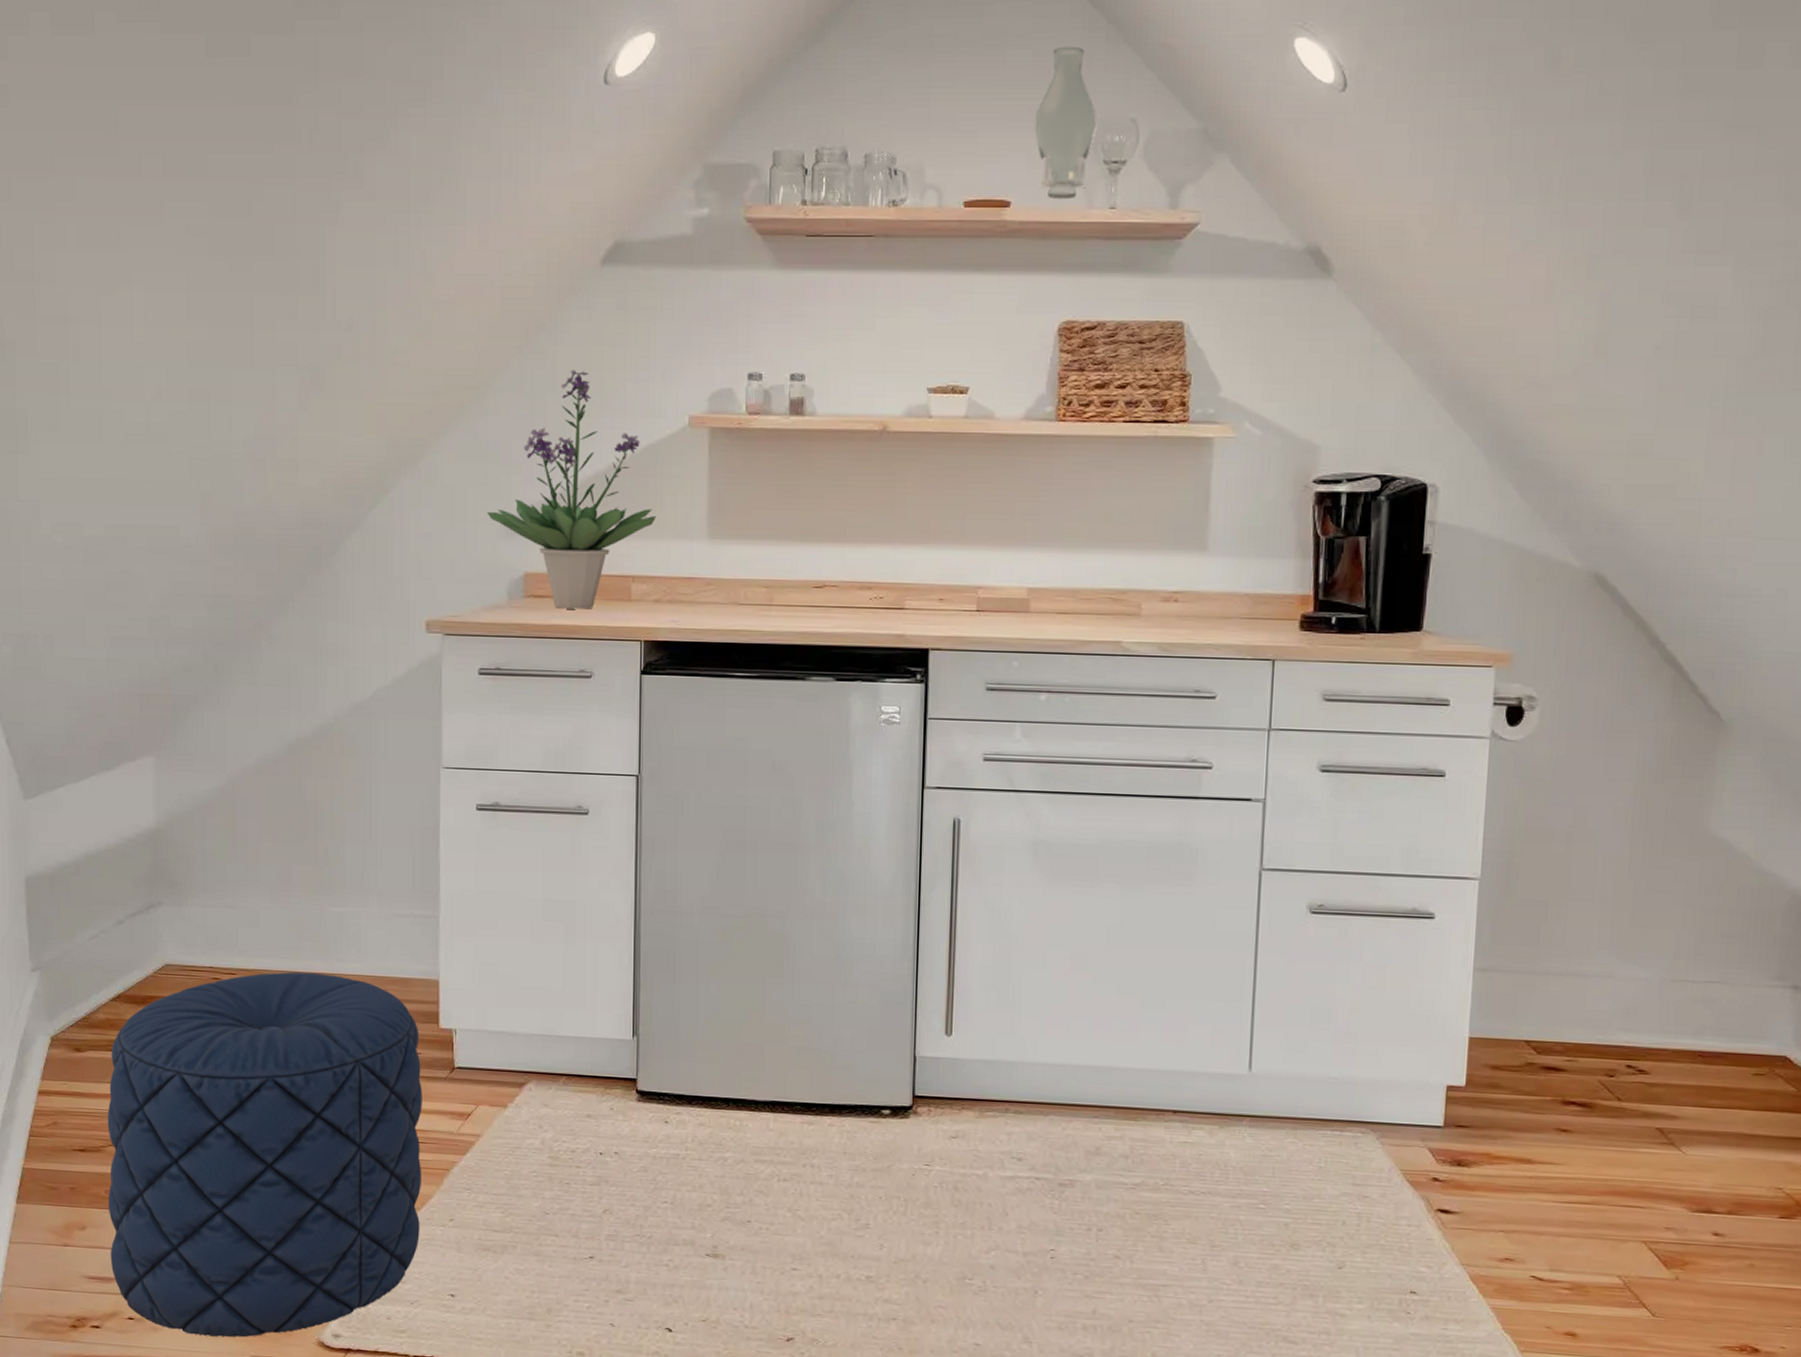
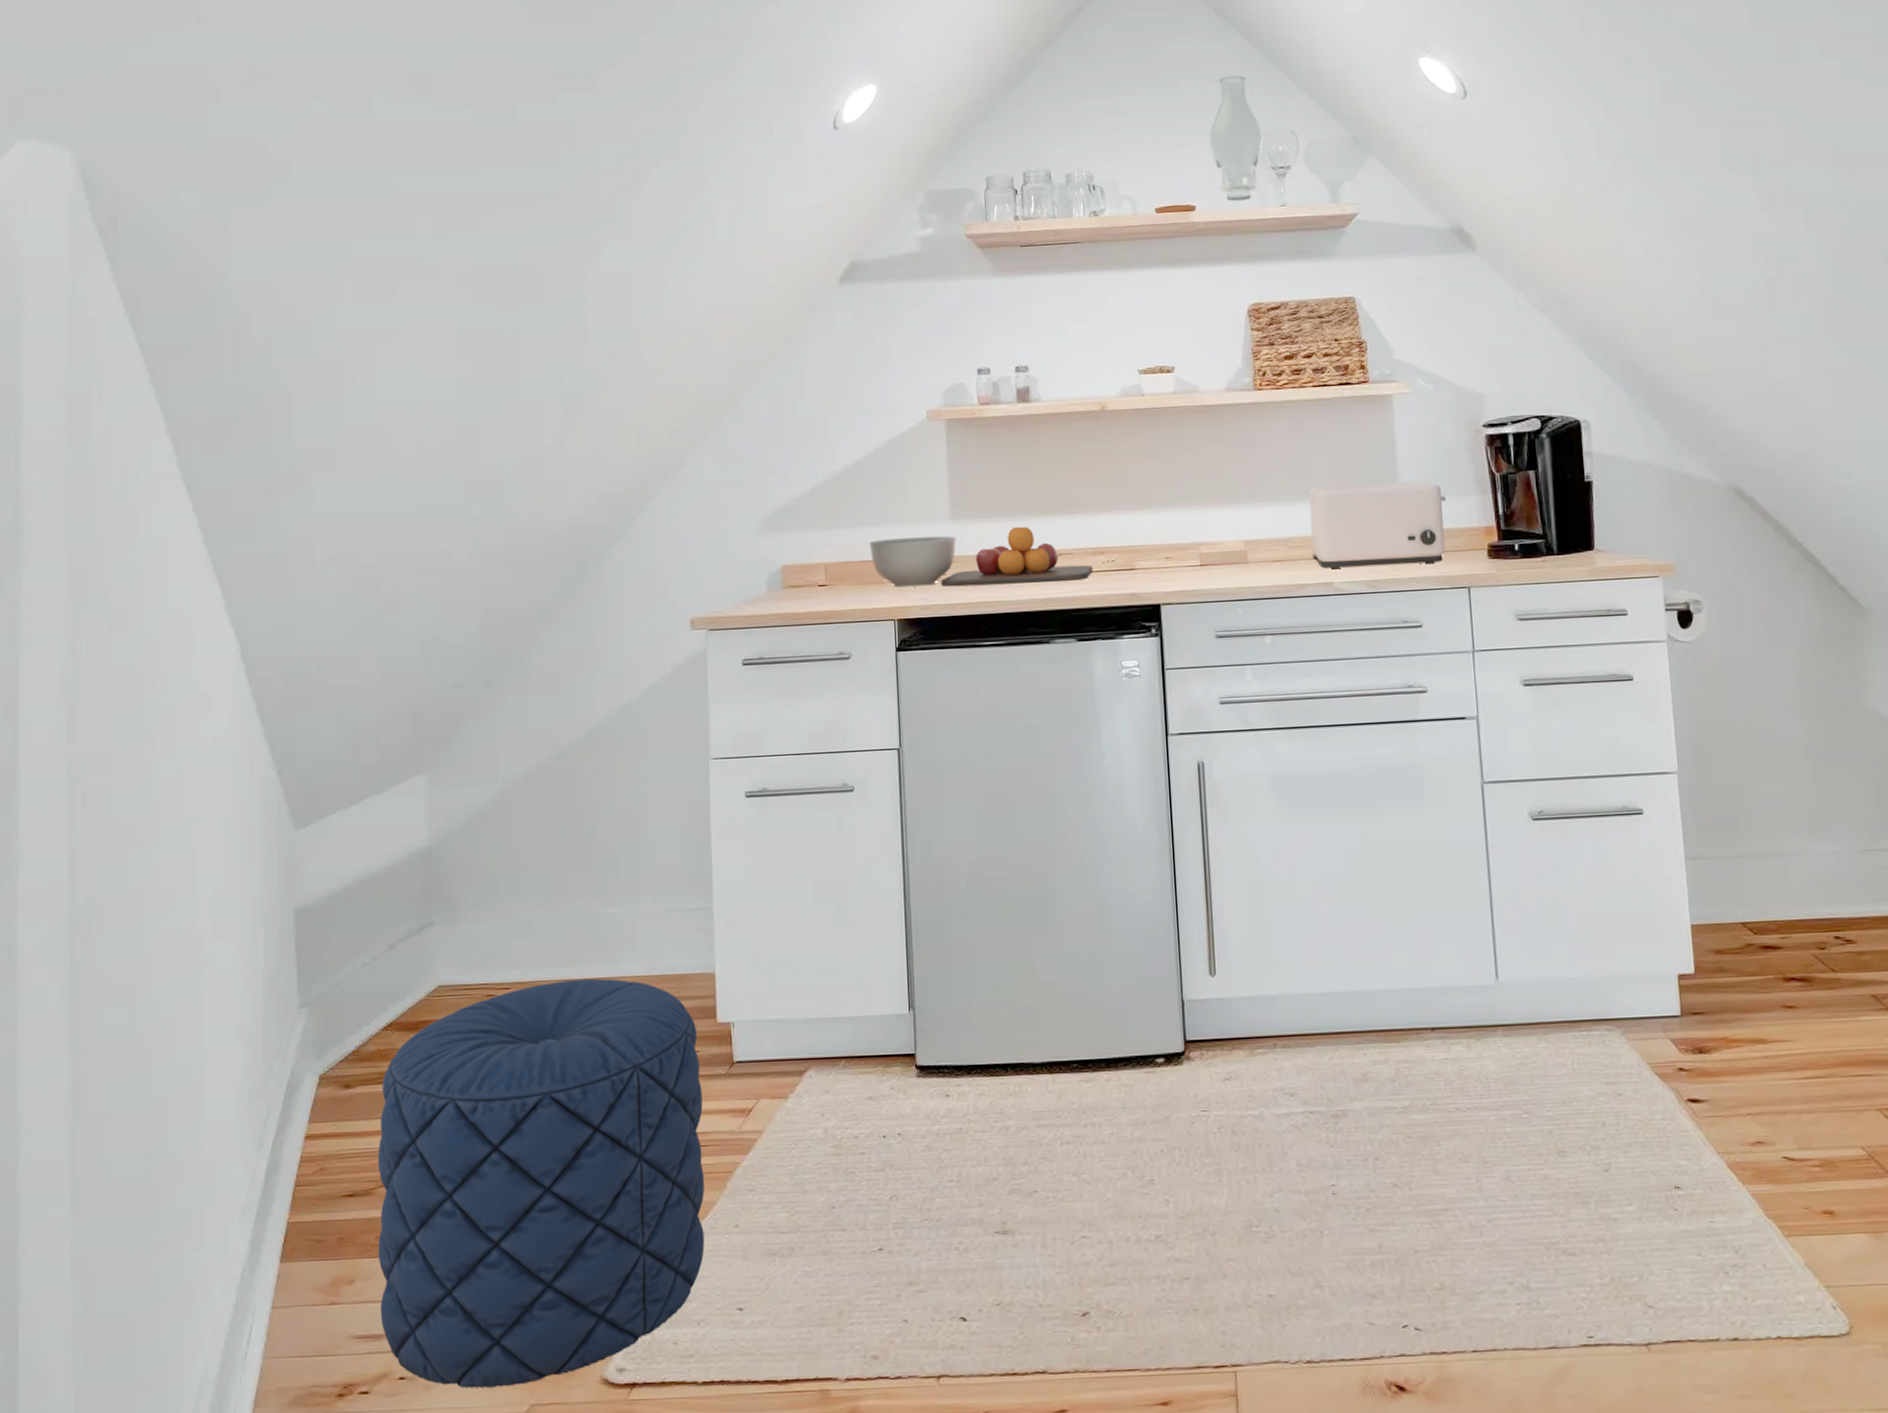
potted plant: present [487,370,656,609] -> none [744,377,902,596]
bowl: none [618,554,712,608] -> present [869,536,956,588]
chopping board: none [693,551,859,617] -> present [941,526,1094,588]
toaster: none [1101,534,1261,631] -> present [1308,481,1447,569]

